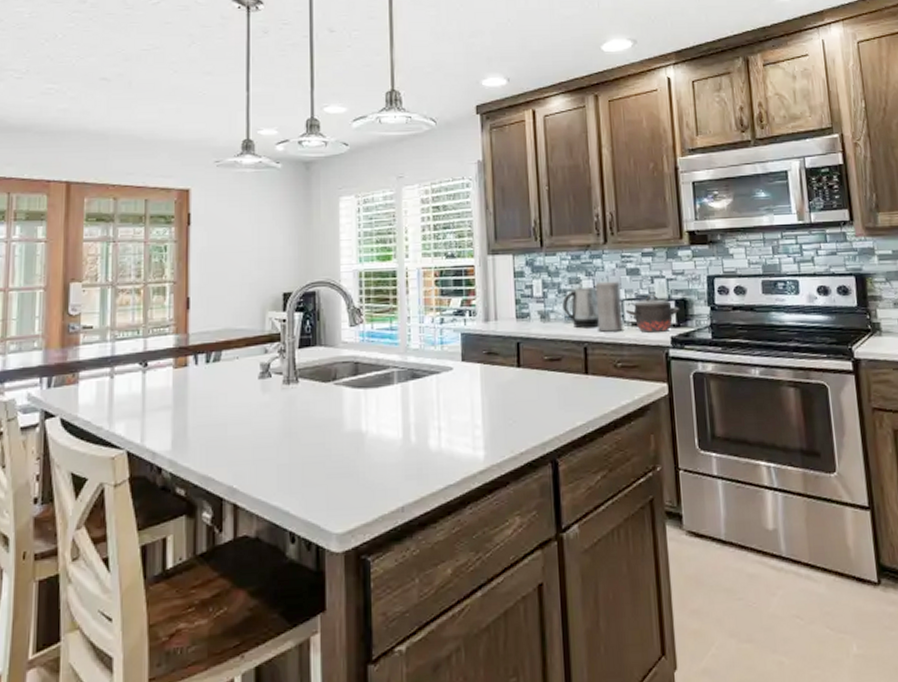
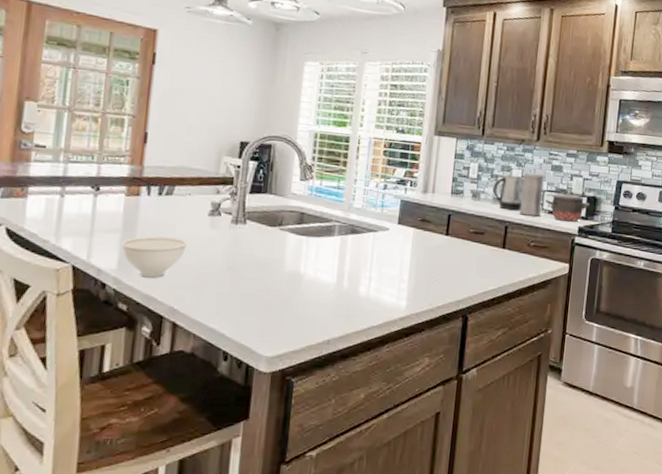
bowl: none [173,407,240,456] -> present [121,236,187,278]

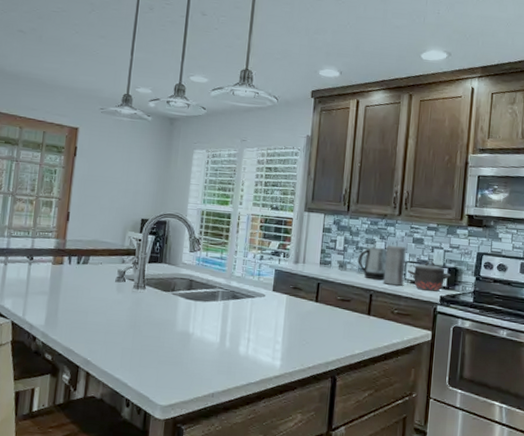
bowl: present [121,236,187,278] -> none [48,298,99,333]

